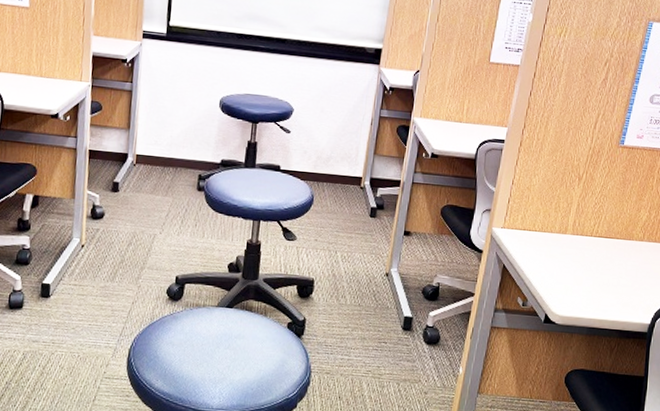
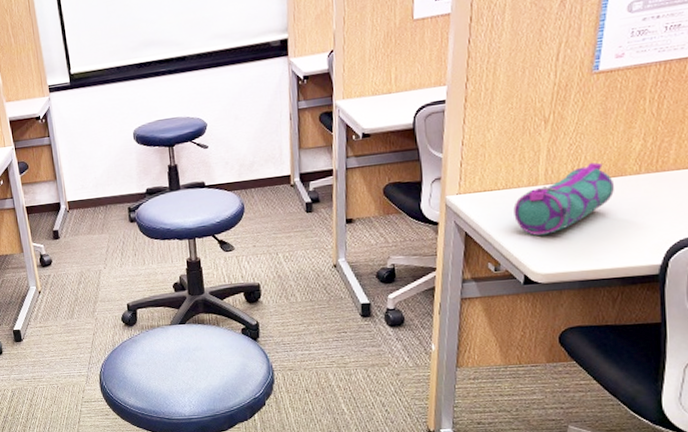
pencil case: none [544,223,623,280] -> present [513,162,614,236]

